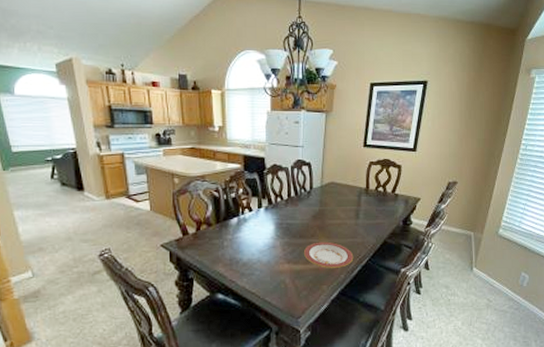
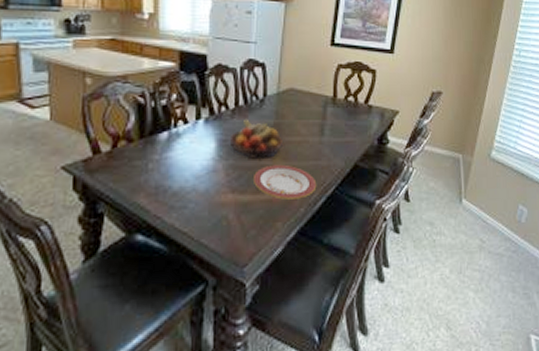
fruit bowl: none [284,208,326,237] -> present [229,120,282,159]

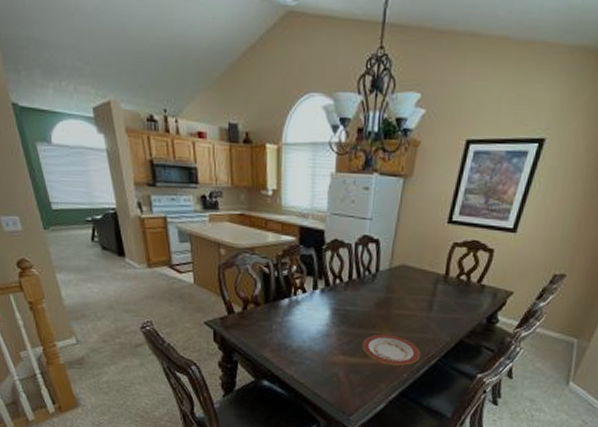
fruit bowl: present [229,120,282,159] -> none [342,292,391,328]

